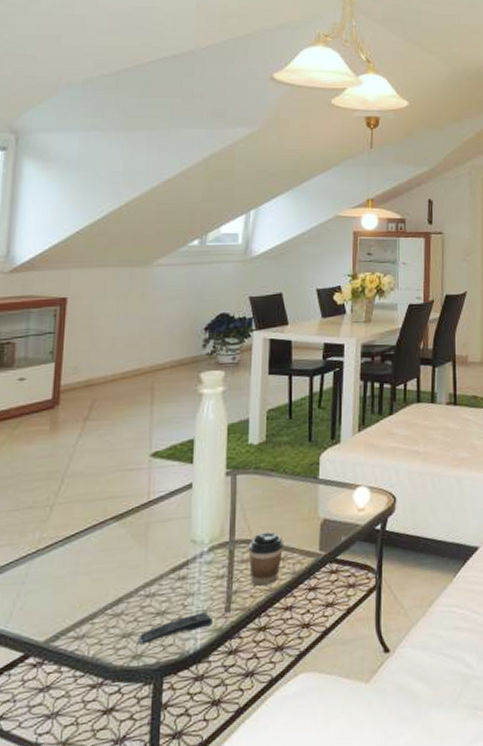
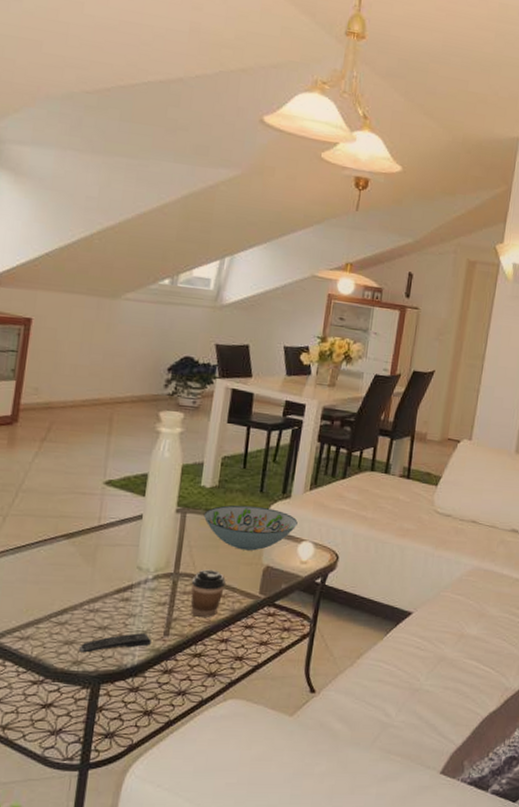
decorative bowl: none [254,456,350,506] -> present [203,505,298,551]

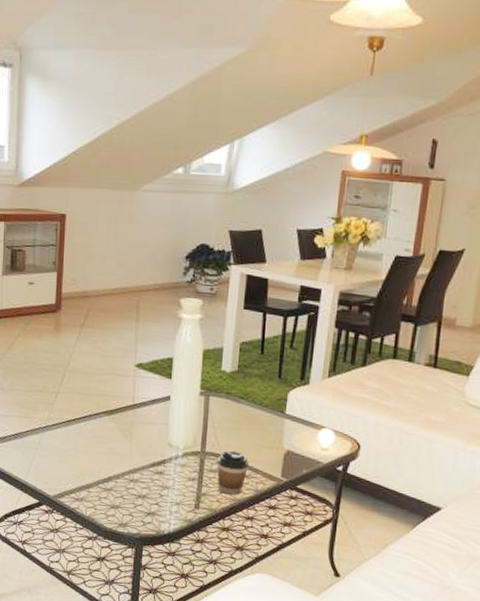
remote control: present [78,633,151,653] -> none [123,503,184,517]
decorative bowl: present [203,505,298,551] -> none [225,389,317,435]

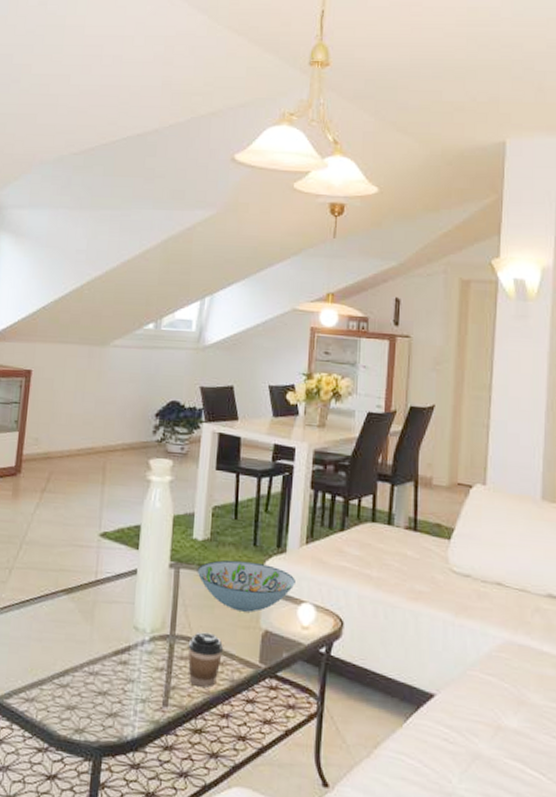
decorative bowl: none [225,389,317,435] -> present [197,560,295,612]

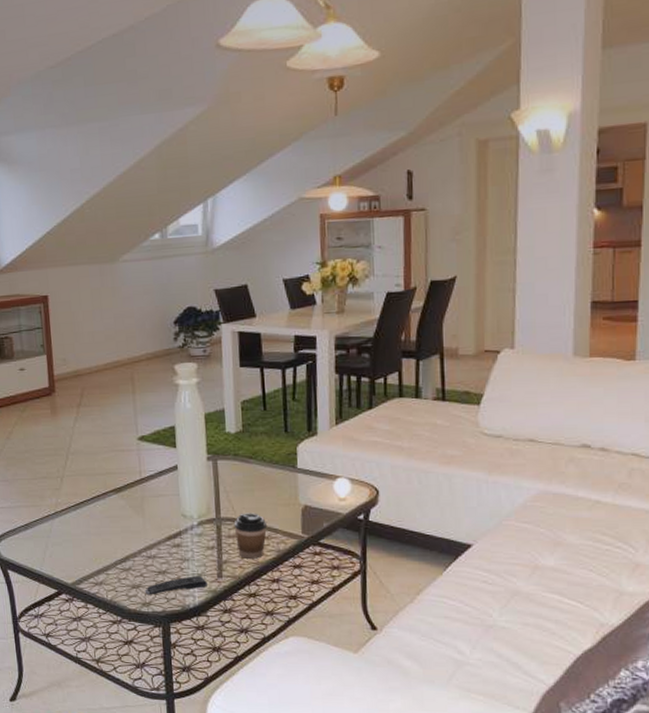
remote control: none [80,701,150,720] -> present [144,576,207,595]
decorative bowl: present [197,560,295,612] -> none [233,447,329,491]

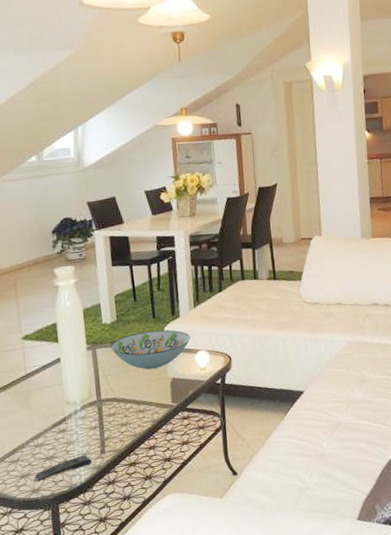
decorative bowl: none [233,447,329,491] -> present [110,329,191,370]
coffee cup: present [233,513,267,559] -> none [113,391,142,433]

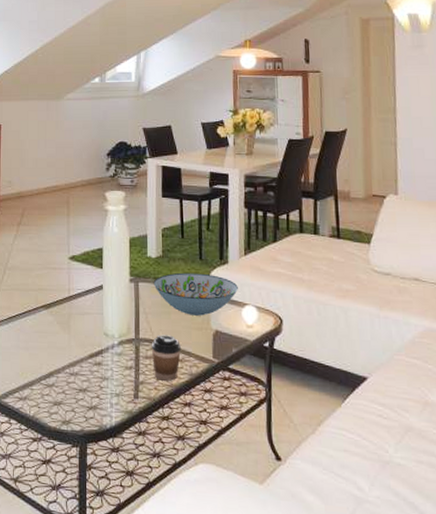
remote control: present [33,455,92,482] -> none [65,395,124,413]
coffee cup: none [113,391,142,433] -> present [151,334,181,381]

